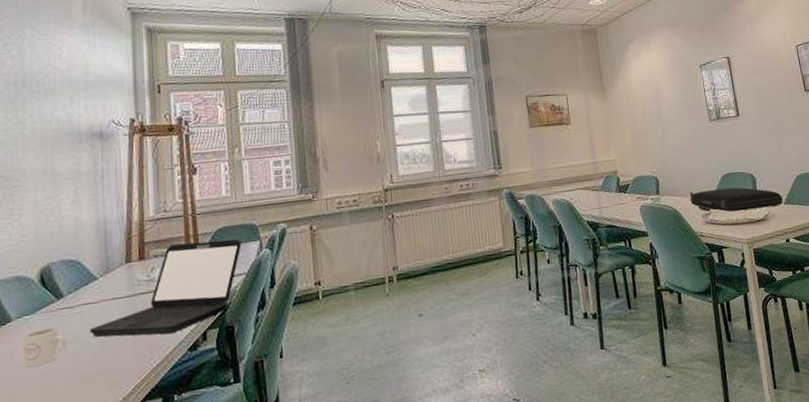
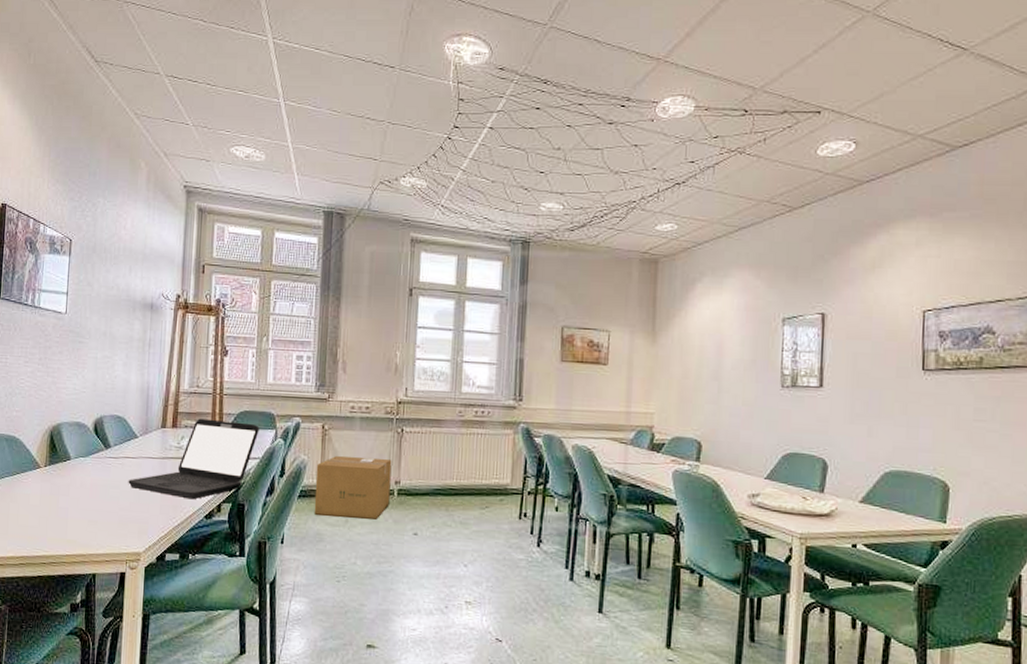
mug: present [23,327,67,367] -> none [77,471,110,503]
box: none [309,247,390,320] -> present [314,456,392,520]
briefcase: present [689,187,783,213] -> none [736,466,859,504]

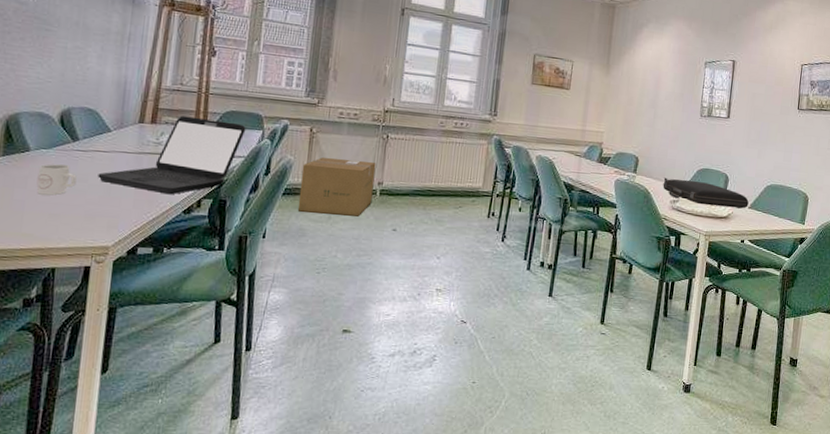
mug: none [77,471,110,503] -> present [36,164,77,196]
briefcase: none [736,466,859,504] -> present [663,177,749,209]

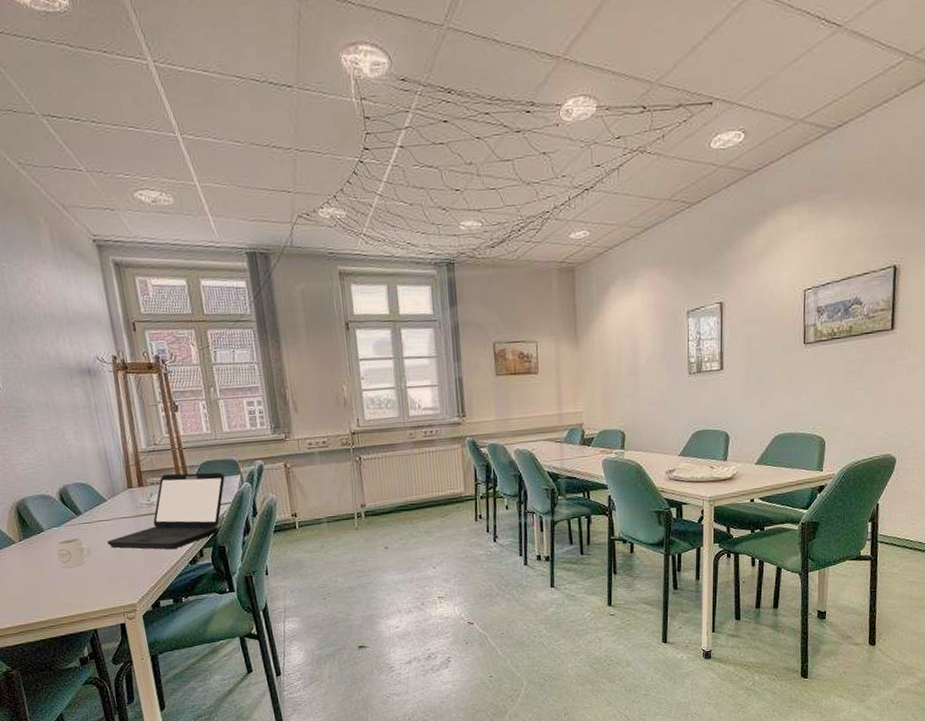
box: present [297,157,376,217] -> none [285,487,359,546]
briefcase: present [663,177,749,209] -> none [655,445,755,470]

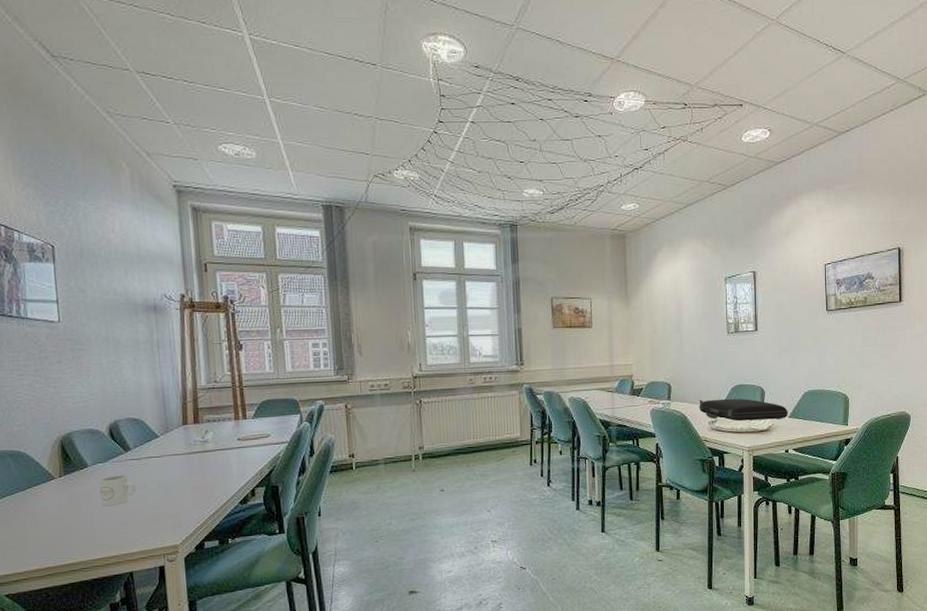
laptop: present [107,472,225,550] -> none [154,411,284,489]
briefcase: none [655,445,755,470] -> present [699,399,788,422]

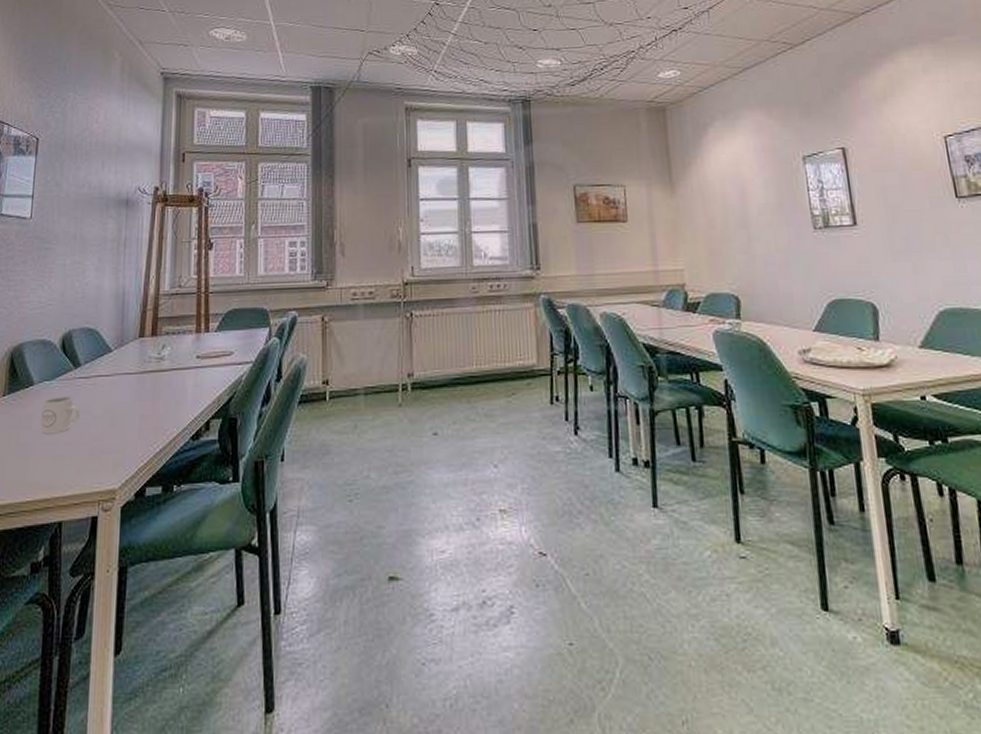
briefcase: present [699,399,788,422] -> none [781,318,918,352]

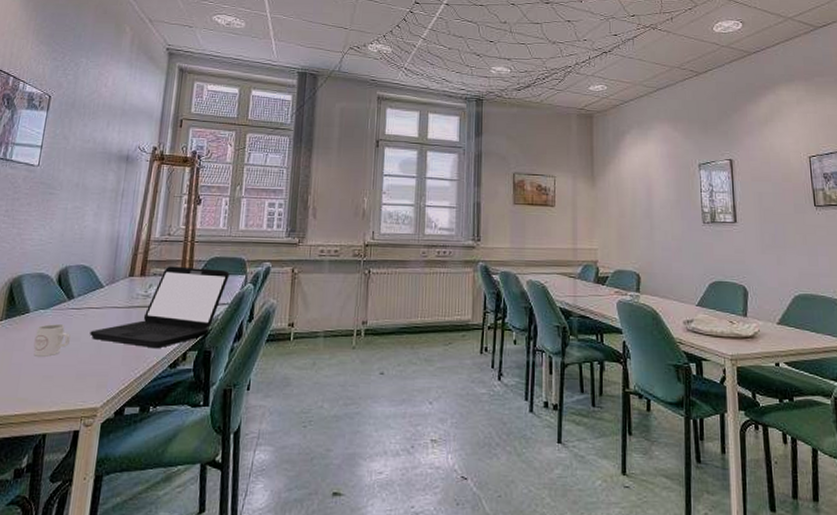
laptop: none [101,322,251,419] -> present [89,266,230,349]

